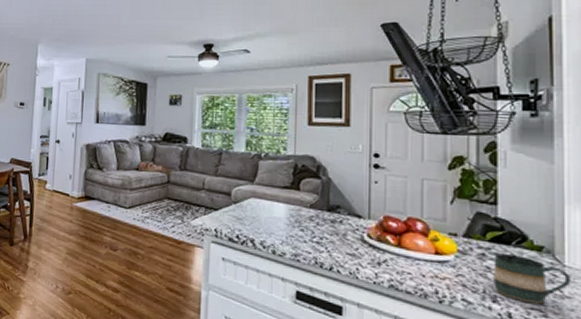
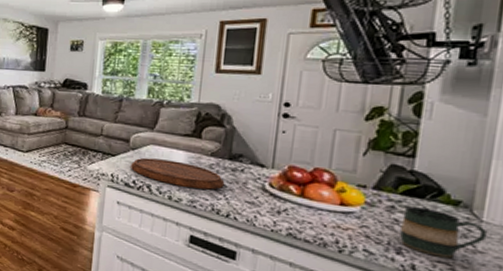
cutting board: none [234,211,326,243] -> present [131,157,225,190]

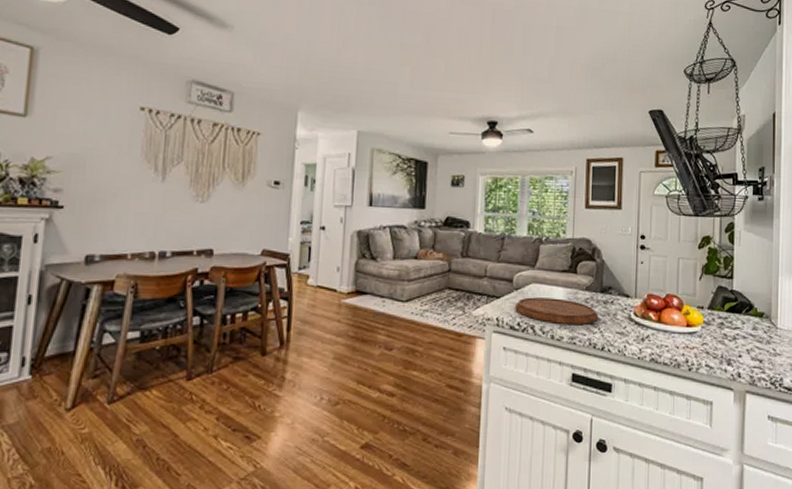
mug: present [400,205,488,259] -> none [729,320,781,363]

